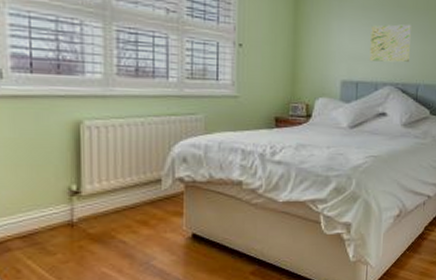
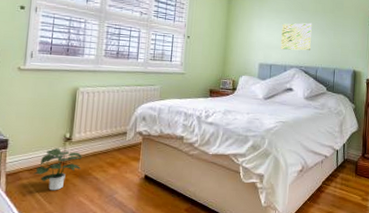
potted plant: none [29,205,101,262] -> present [34,147,83,191]

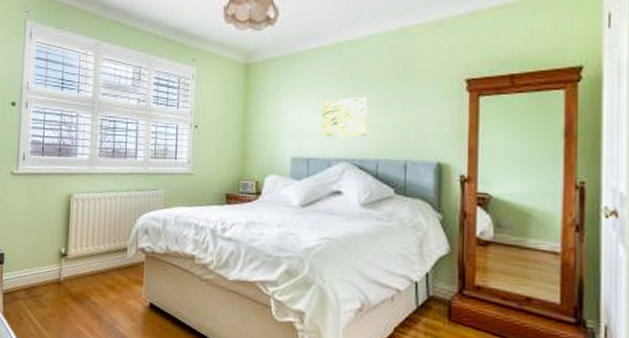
potted plant: present [34,147,83,191] -> none [30,264,80,316]

